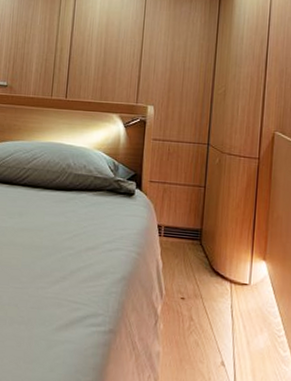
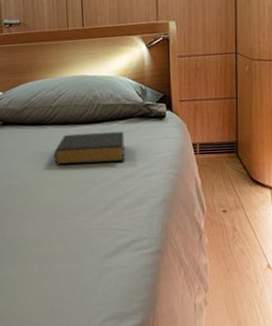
hardback book: none [20,197,92,233] -> present [54,131,125,165]

